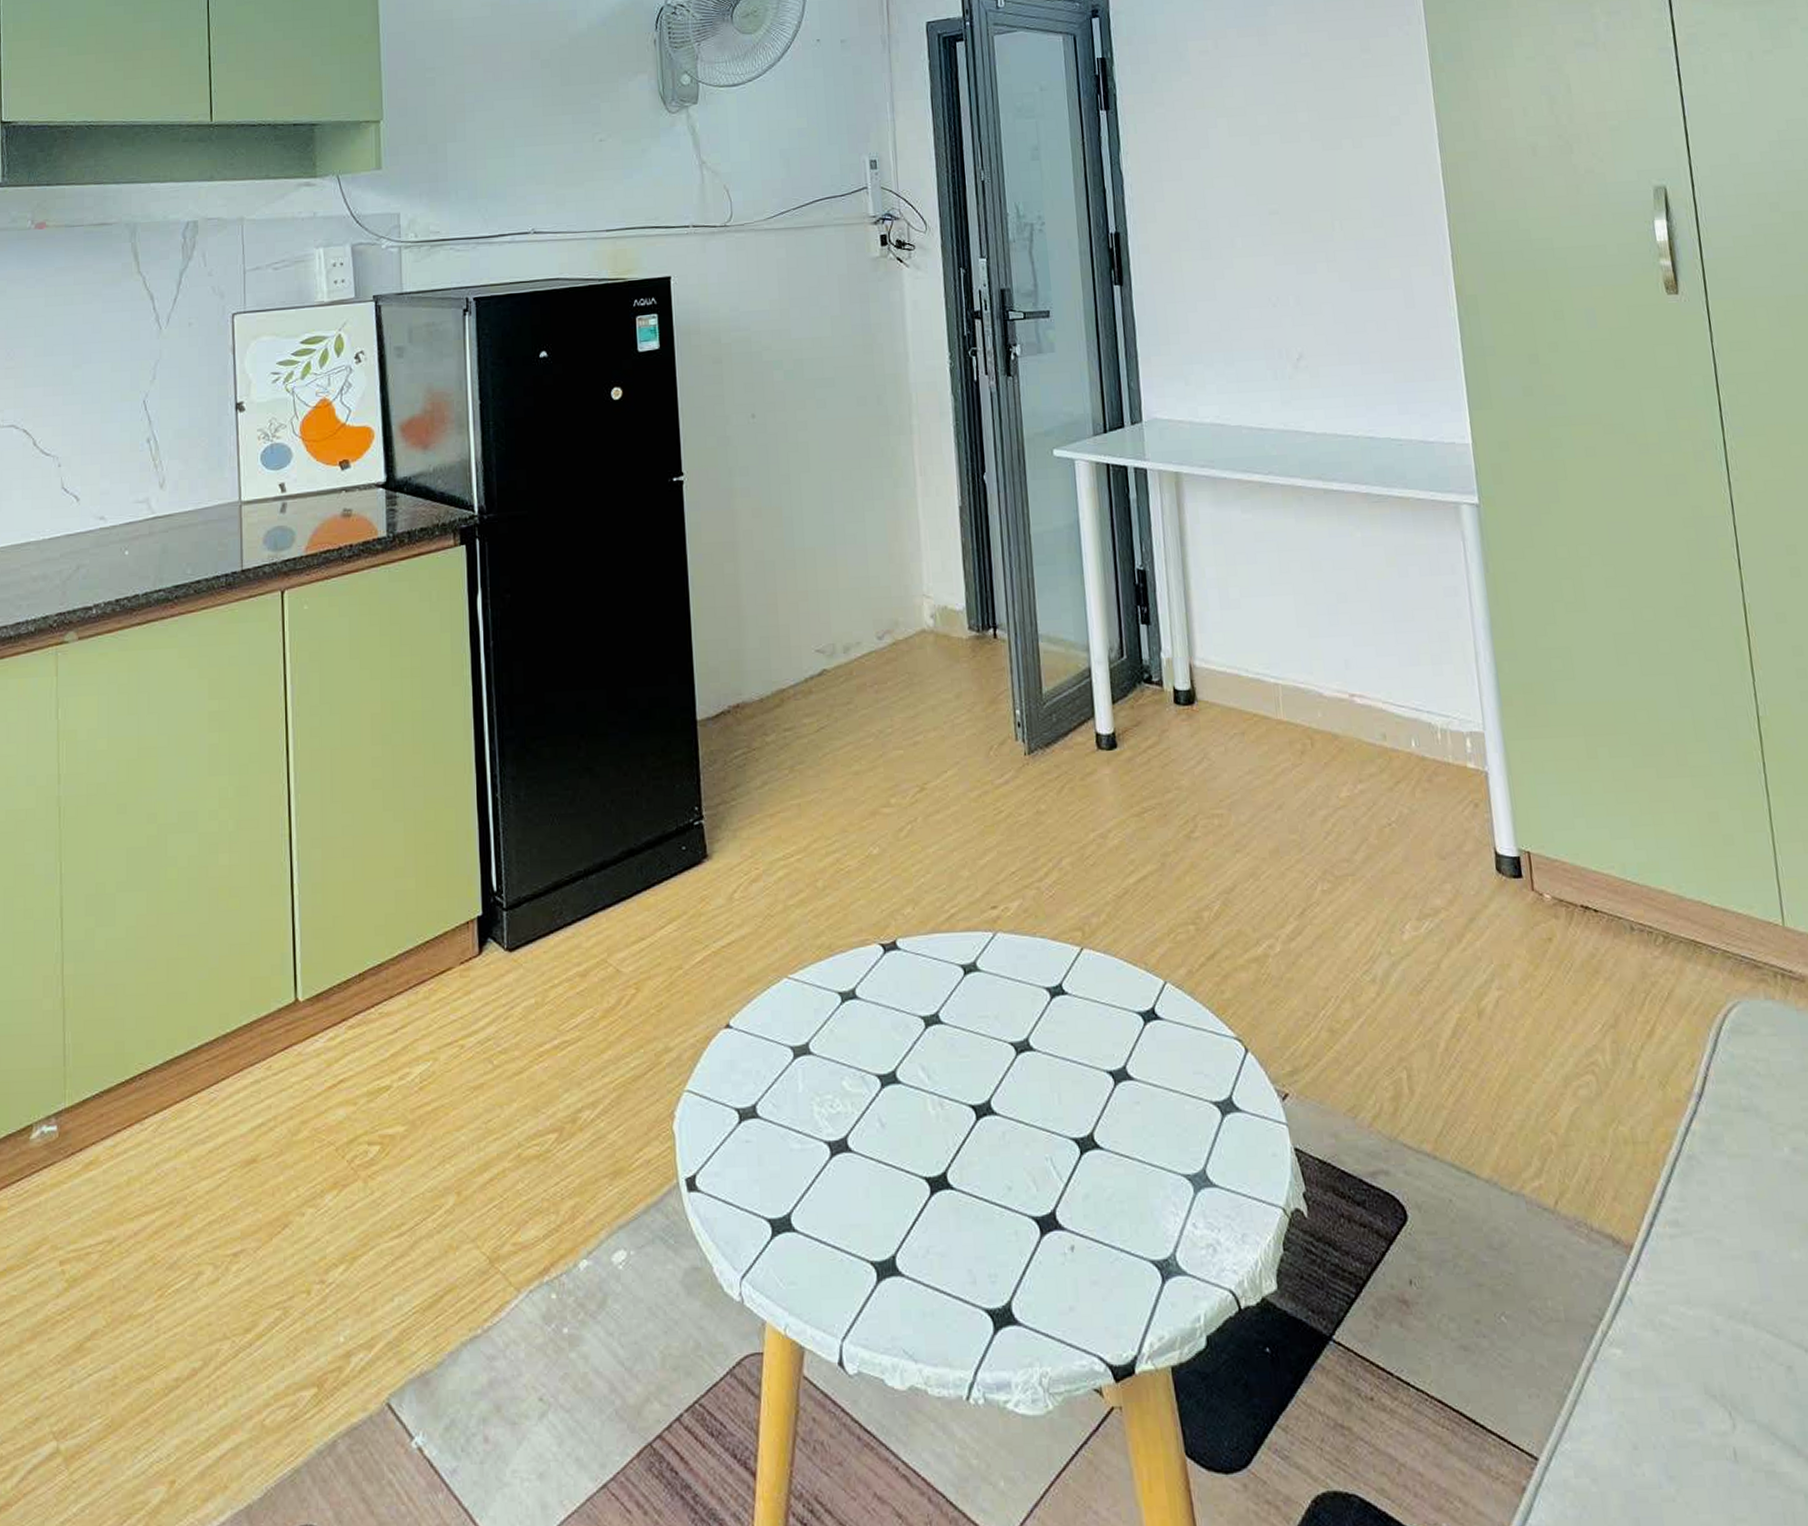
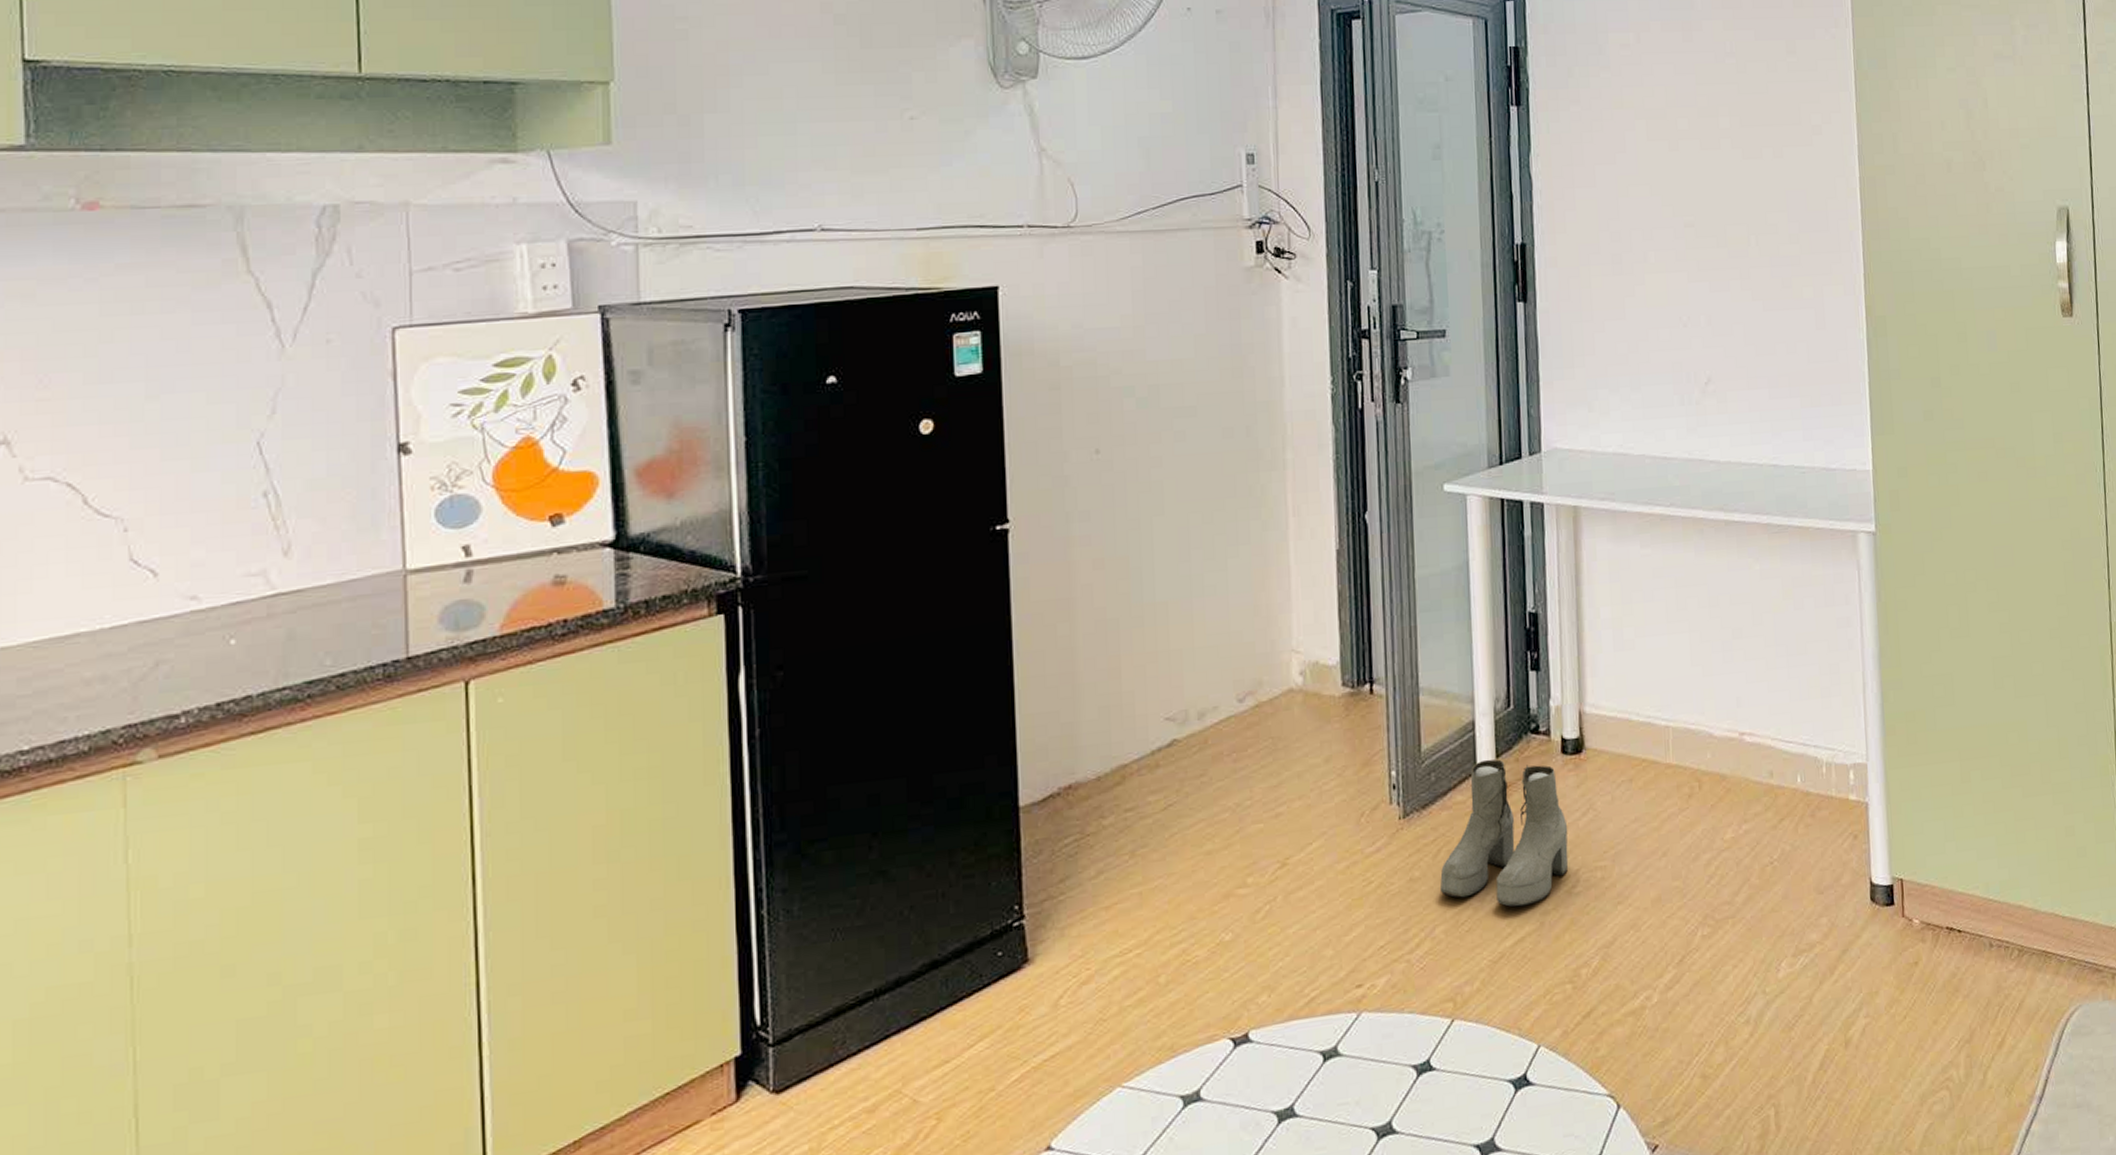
boots: none [1064,704,1186,847] -> present [1440,759,1569,908]

